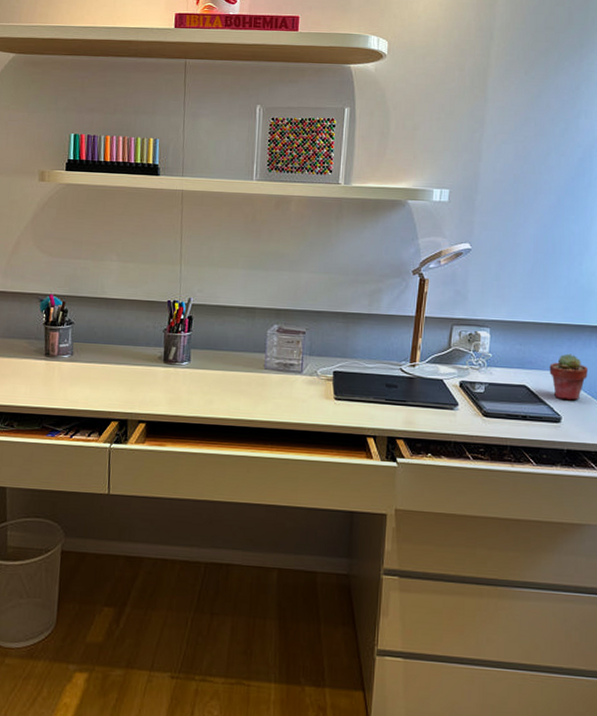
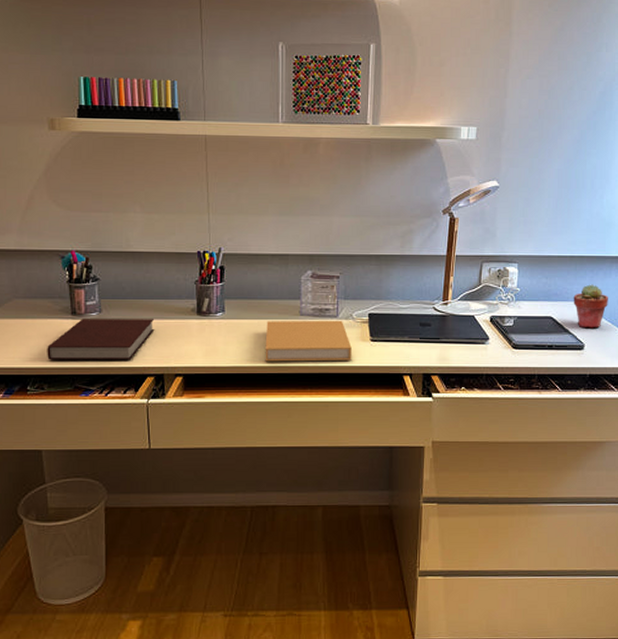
notebook: none [19,360,123,404] -> present [47,319,155,360]
book: none [227,373,315,418] -> present [265,320,352,362]

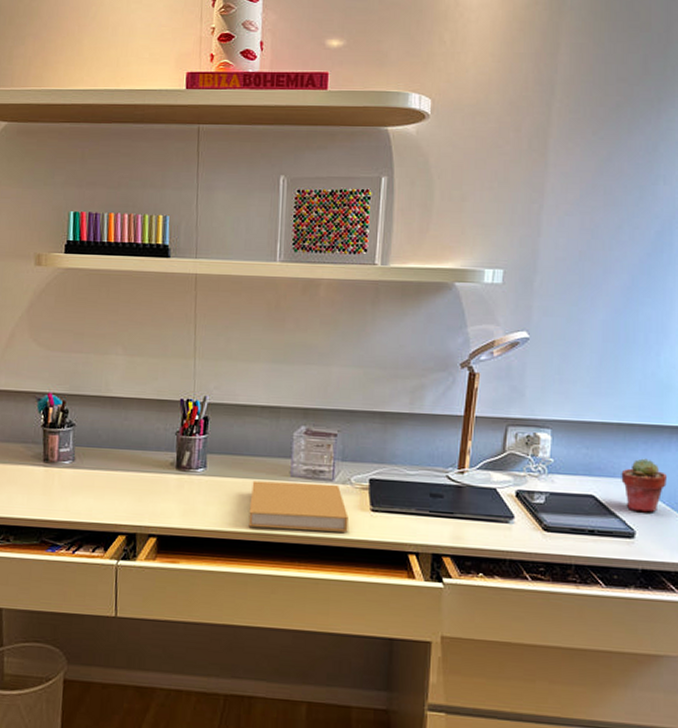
notebook: present [47,319,155,360] -> none [15,467,130,516]

